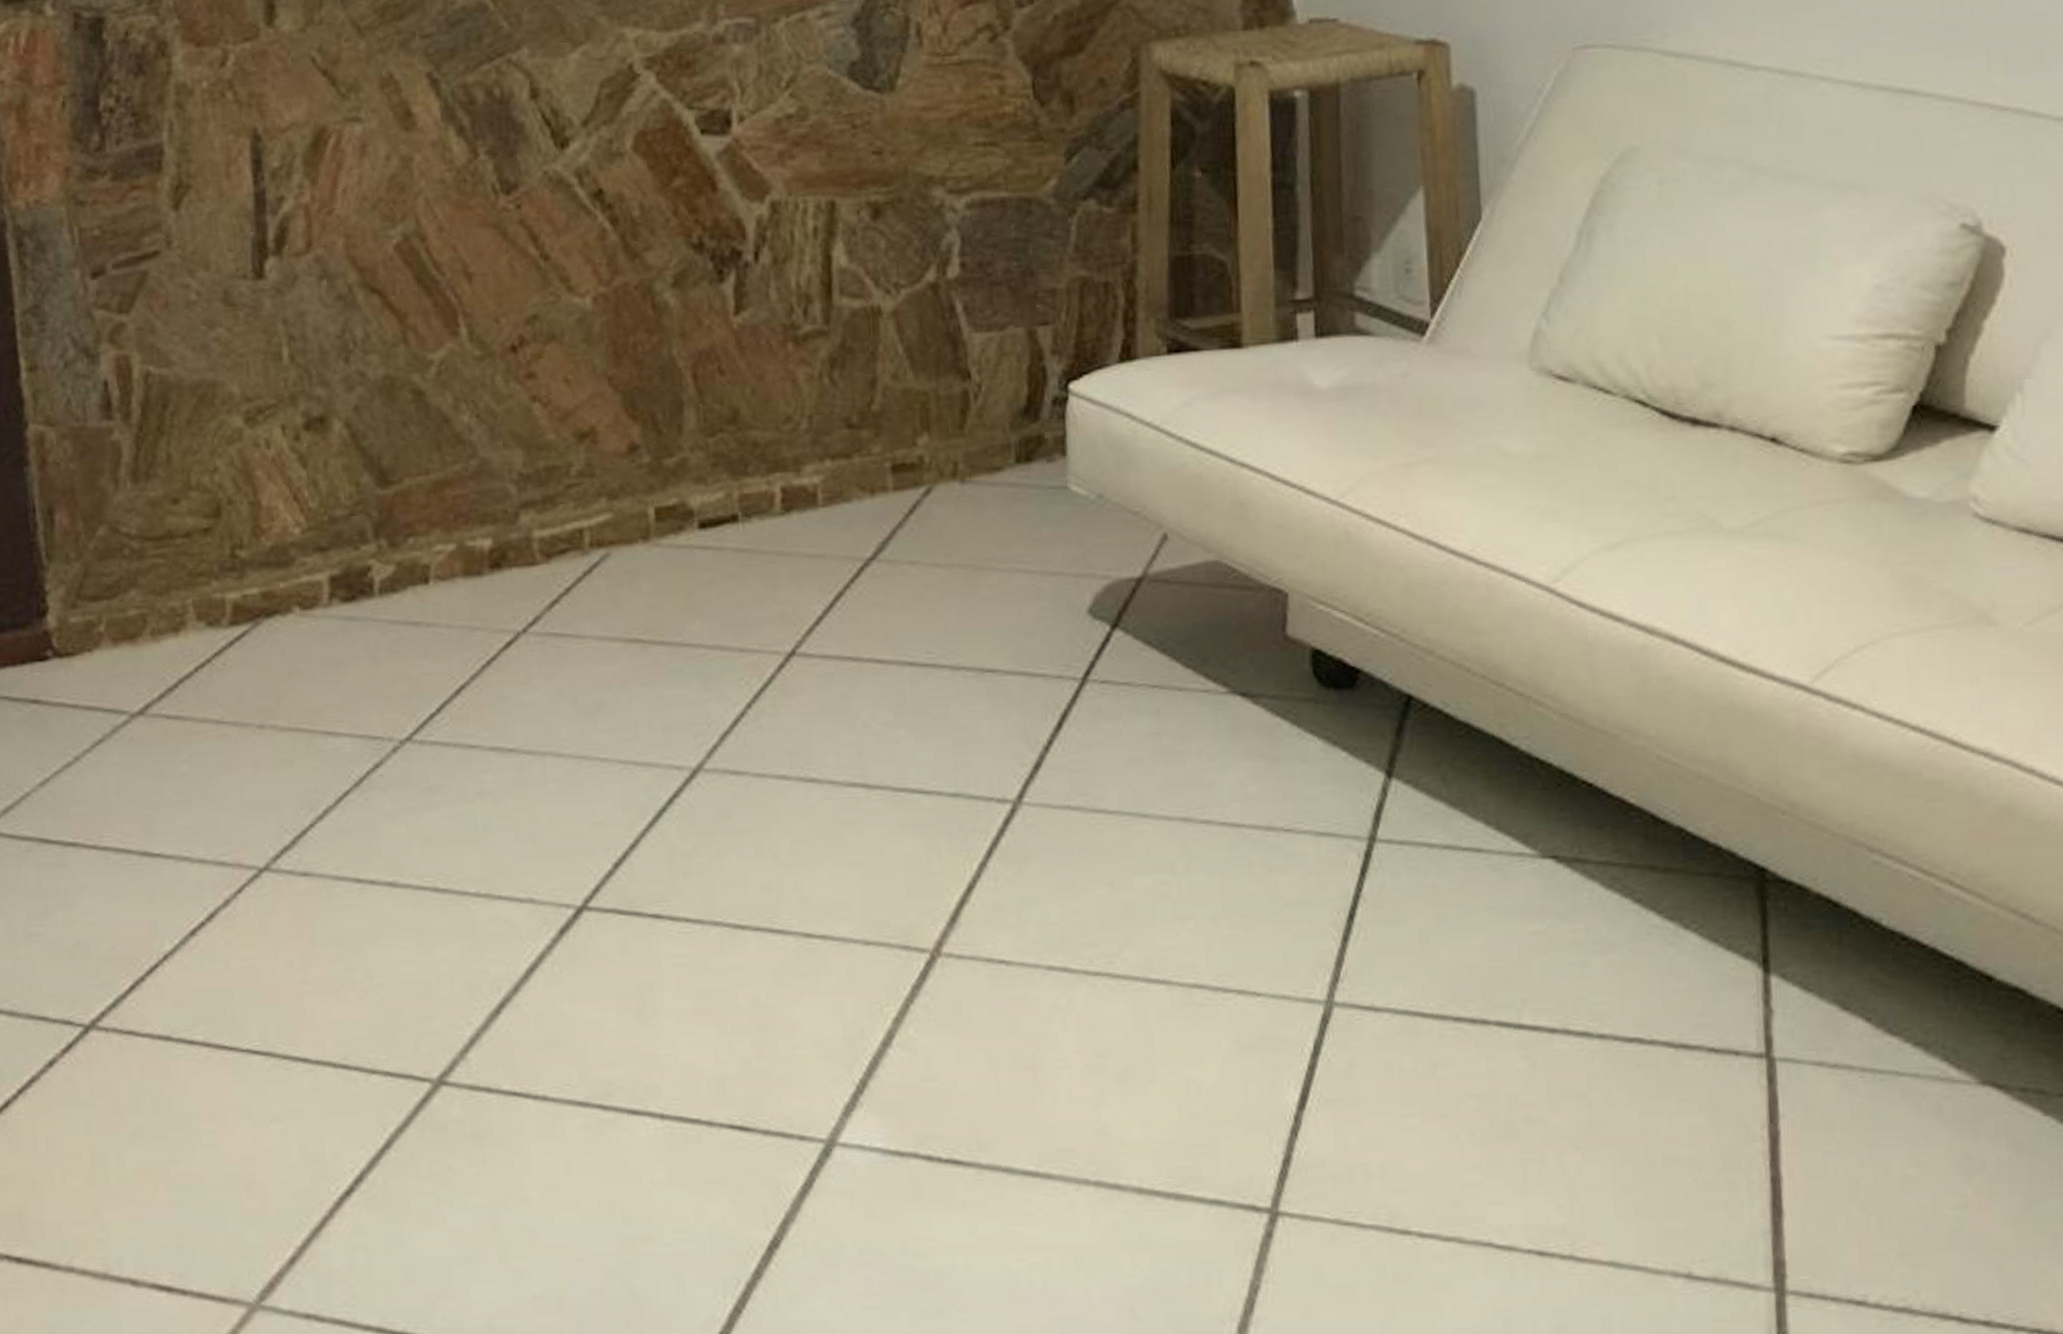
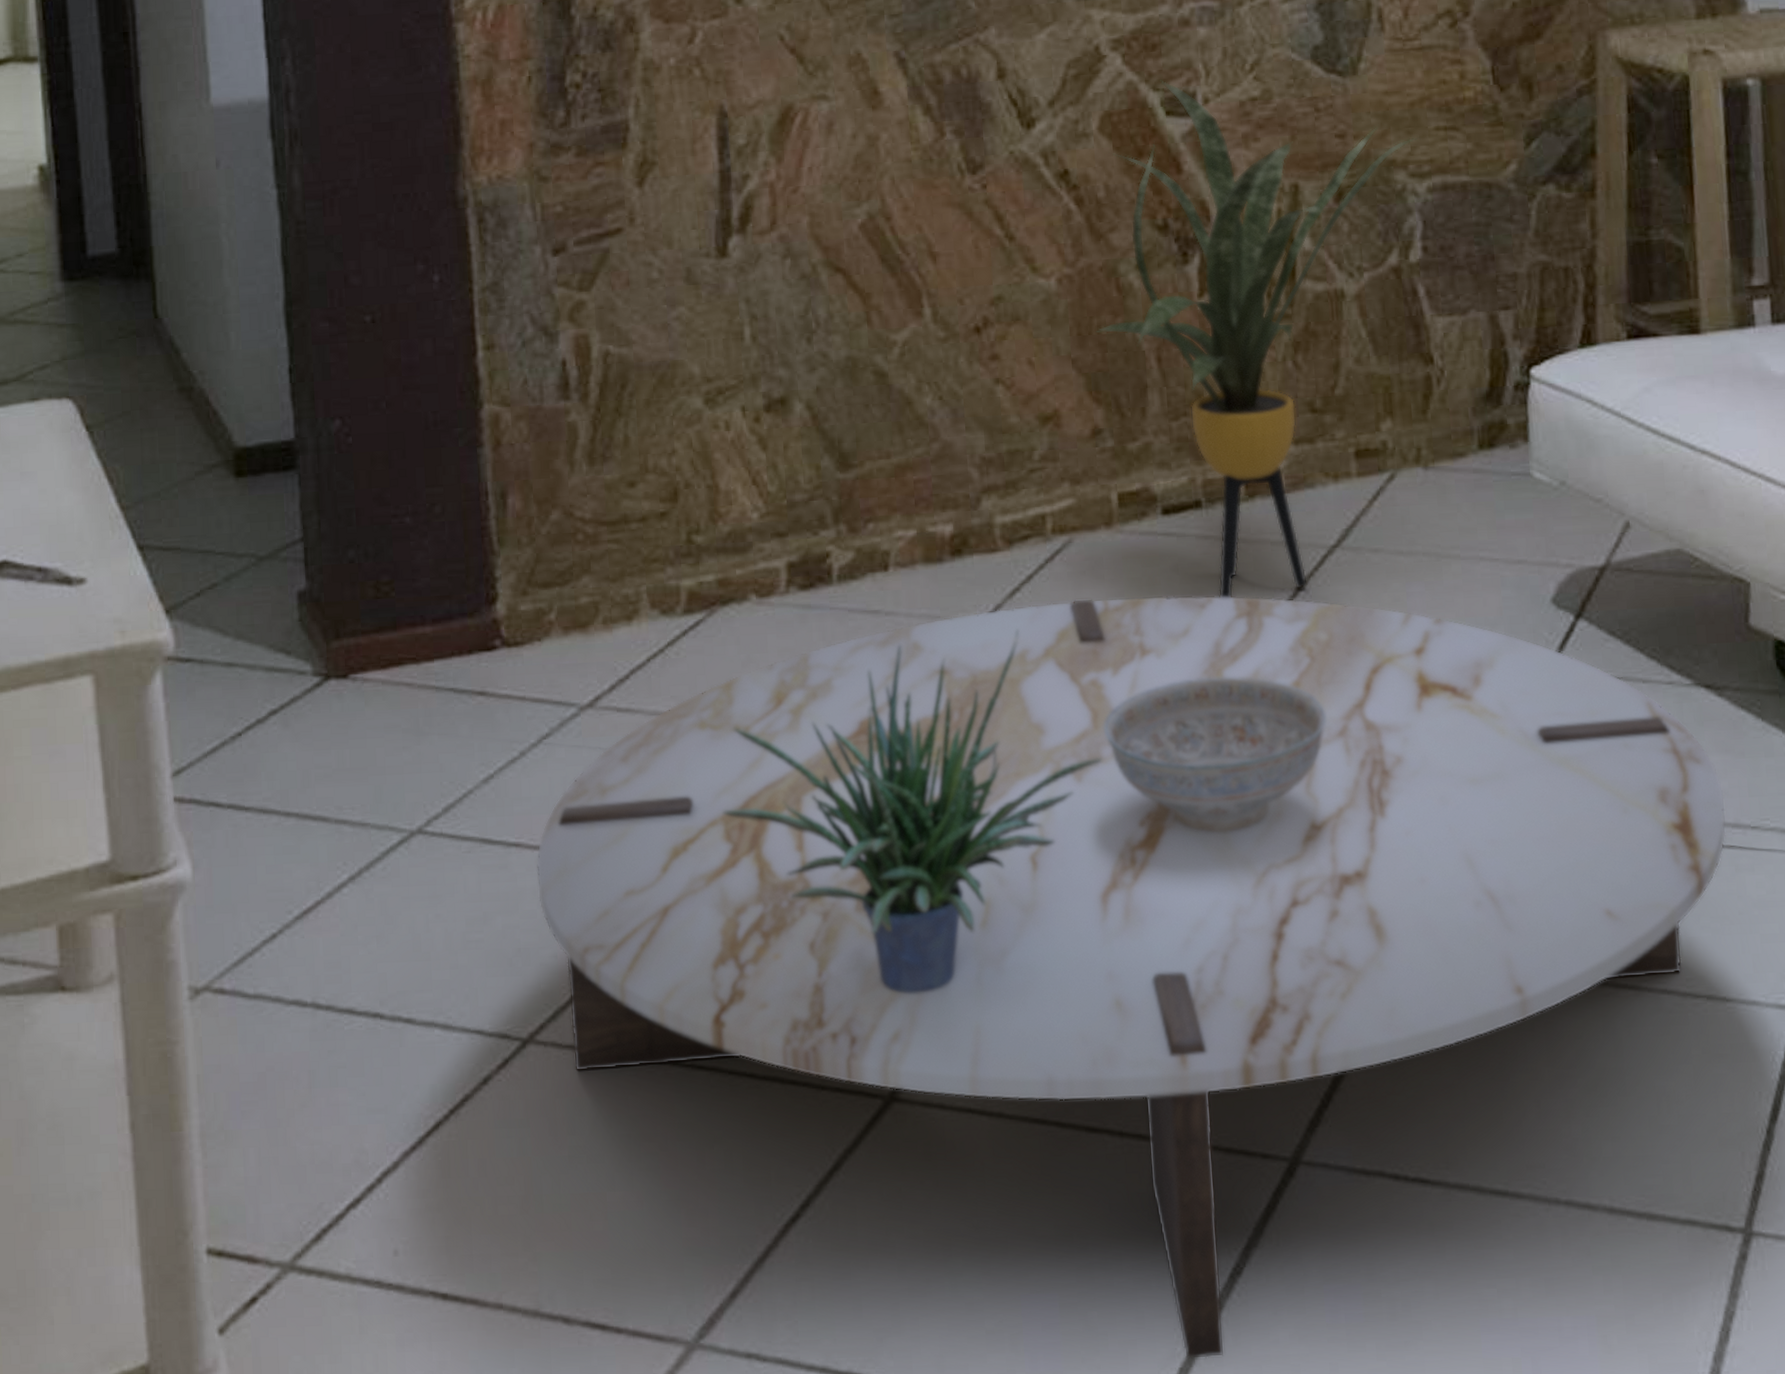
coffee table: none [92,606,1260,1324] -> present [535,595,1727,1360]
potted plant: none [271,639,642,985] -> present [722,629,1103,994]
house plant: none [631,98,959,610] -> present [1095,80,1421,599]
decorative bowl: none [642,685,863,834] -> present [1104,677,1327,833]

